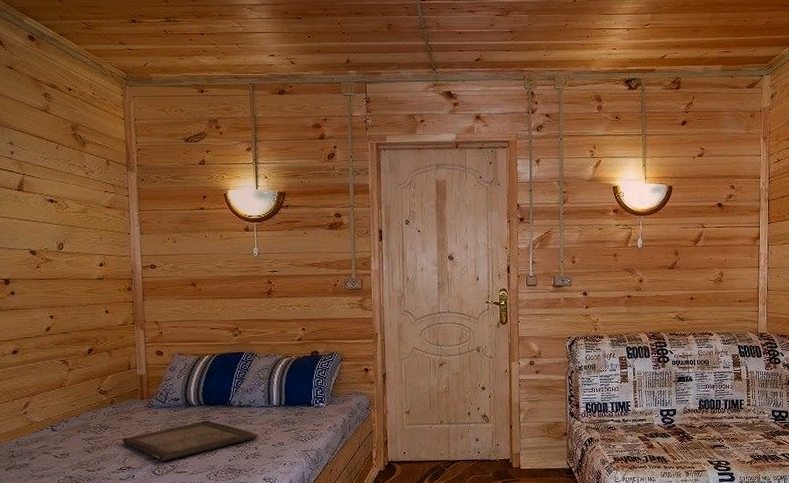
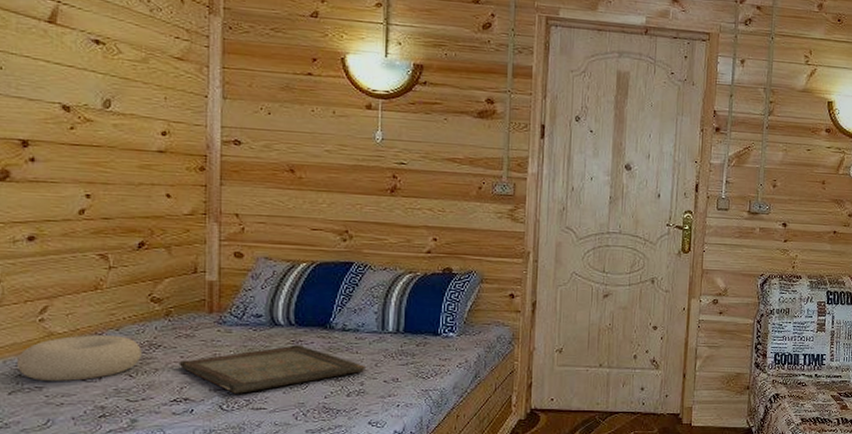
cushion: none [10,421,95,459] -> present [17,335,141,381]

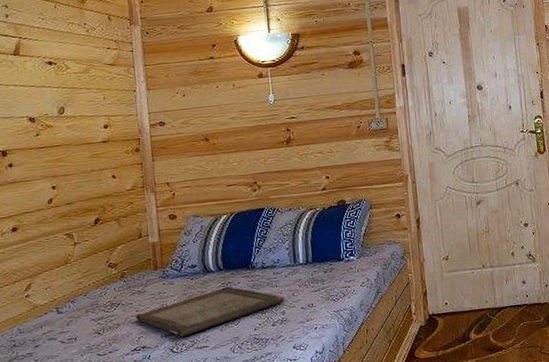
cushion: present [17,335,141,381] -> none [12,300,106,348]

